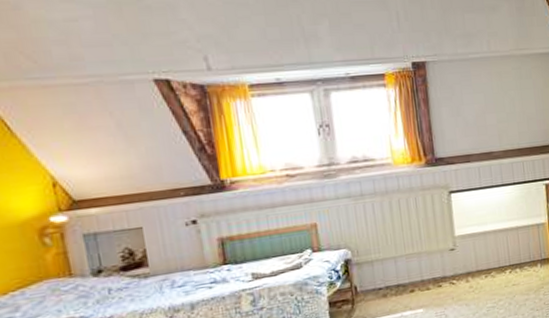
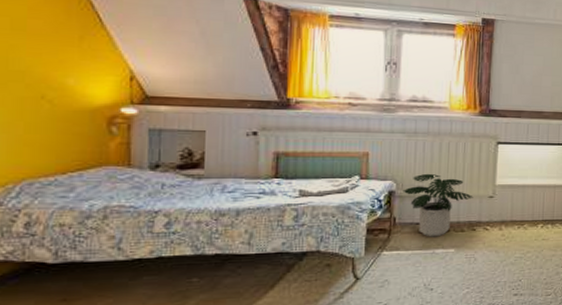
potted plant: none [359,235,434,301] -> present [403,173,473,237]

